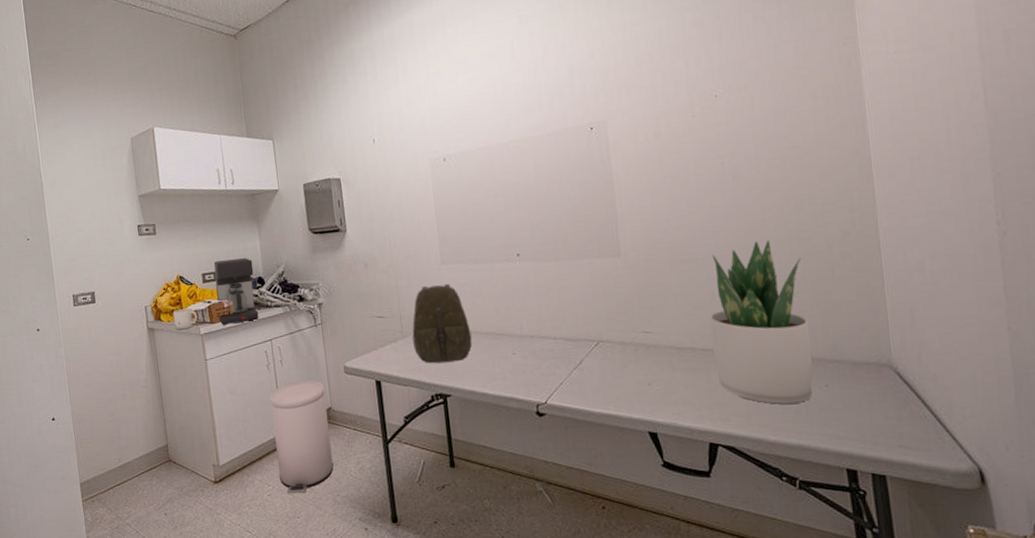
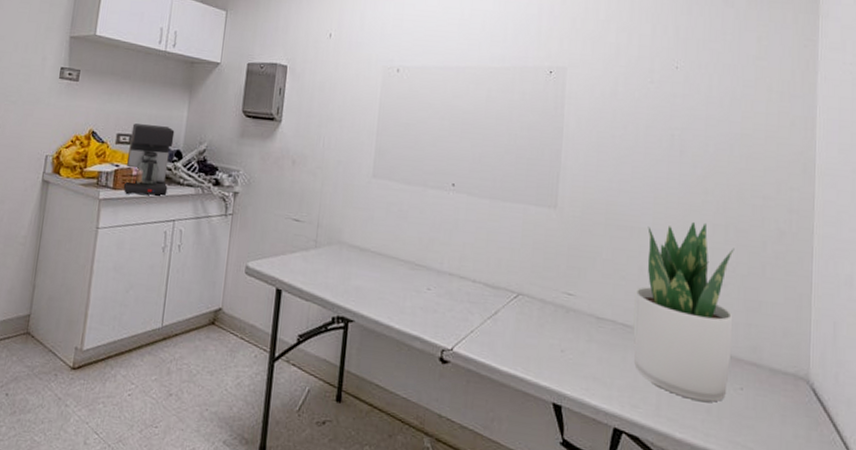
mug: present [172,308,198,330] -> none [72,166,101,190]
pedal bin: present [269,379,334,494] -> none [146,271,220,401]
backpack: present [412,283,473,364] -> none [325,196,389,286]

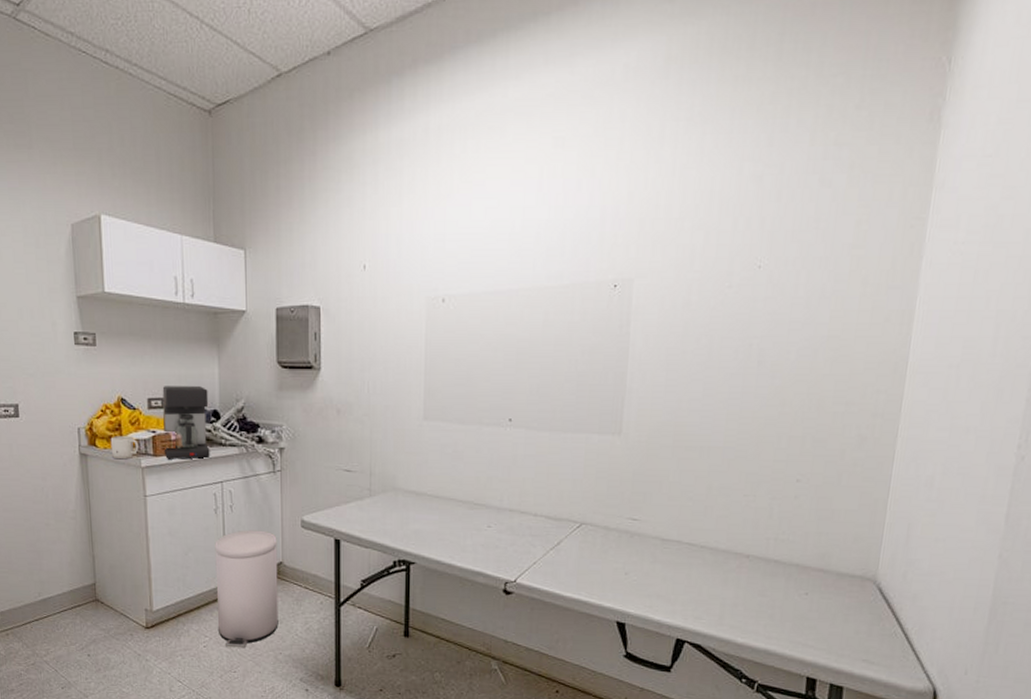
mug: none [72,166,101,190] -> present [110,436,139,460]
pedal bin: none [146,271,220,401] -> present [215,530,279,648]
planter: present [633,221,735,402] -> none [698,435,810,609]

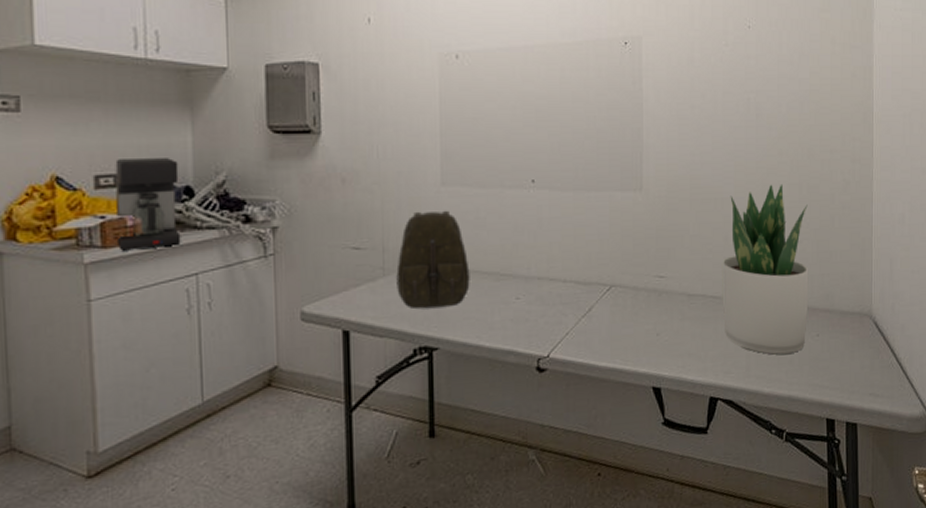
mug: present [110,436,139,460] -> none [38,225,81,256]
pedal bin: present [215,530,279,648] -> none [187,329,274,486]
backpack: none [381,442,446,529] -> present [396,210,470,310]
planter: none [698,435,810,609] -> present [722,183,809,355]

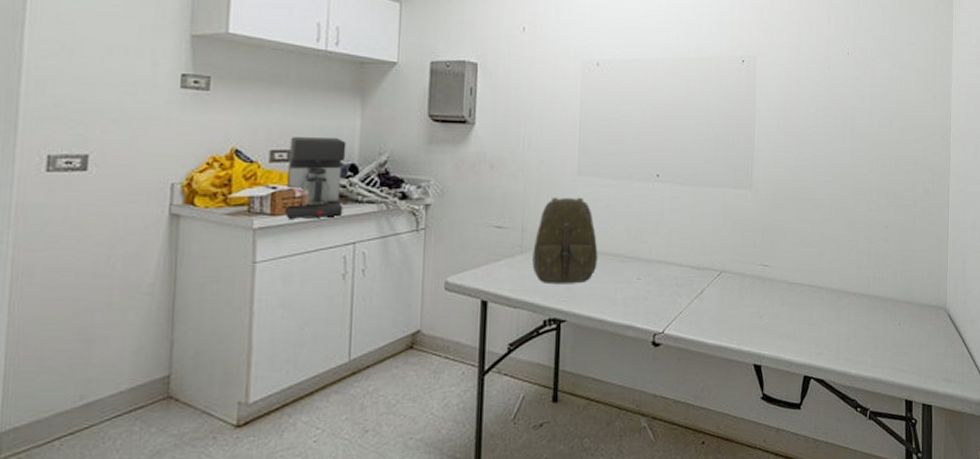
planter: present [722,183,809,355] -> none [817,189,894,341]

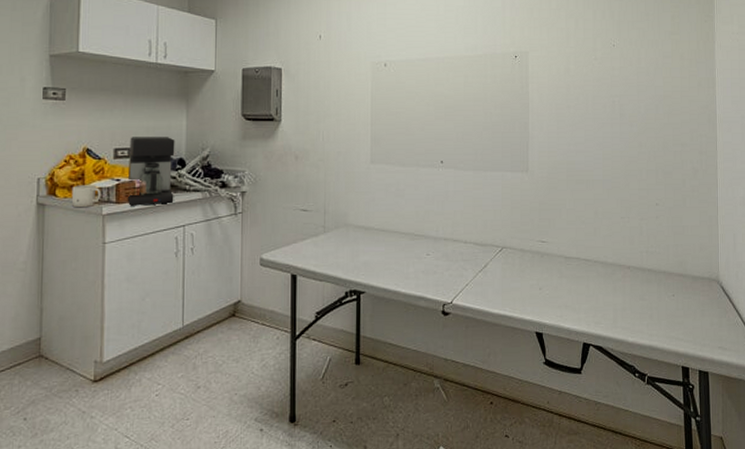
mug: none [214,193,253,220] -> present [71,185,102,208]
backpack: present [532,197,598,285] -> none [334,182,391,260]

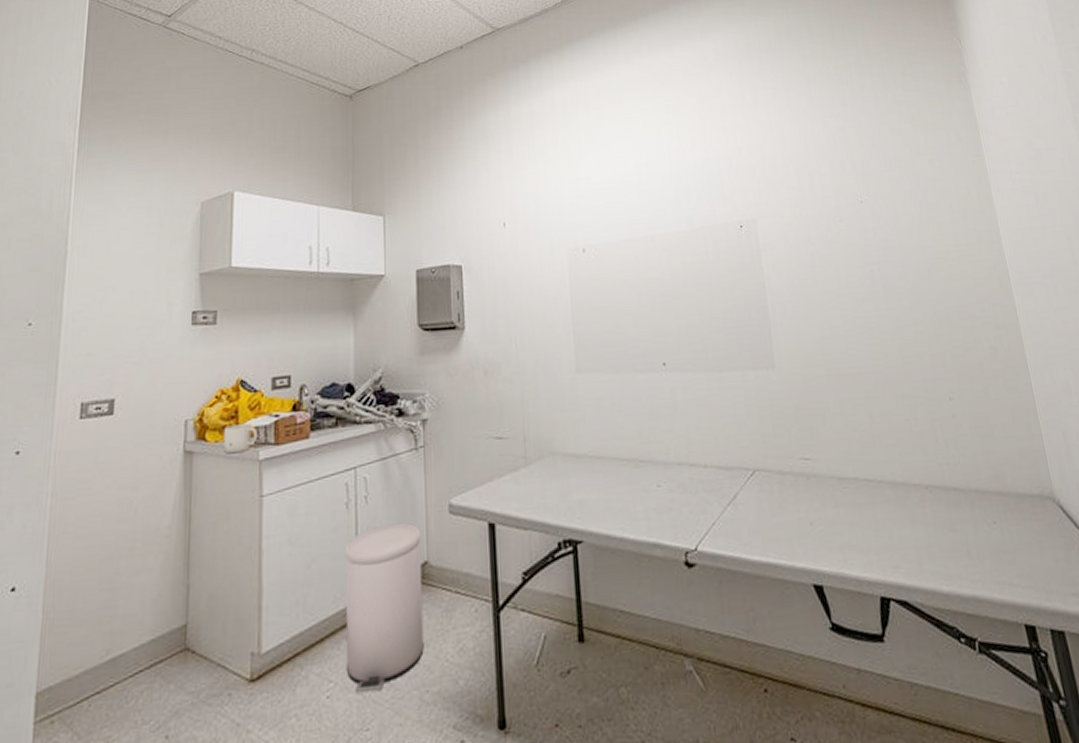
coffee maker: present [127,137,175,206] -> none [287,358,342,447]
pedal bin: none [172,270,236,394] -> present [345,522,424,694]

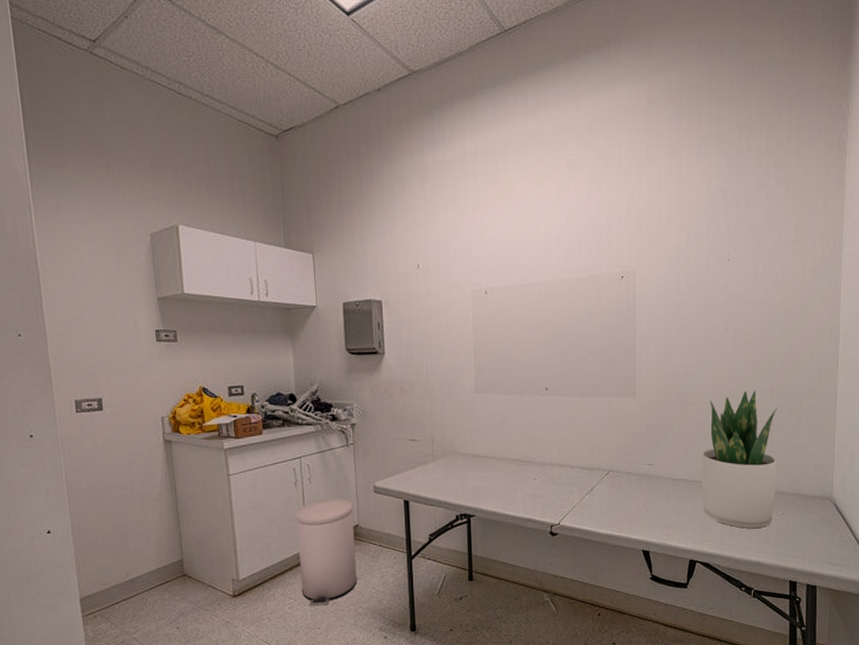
mug: present [223,424,258,454] -> none [193,422,221,444]
planter: none [868,354,981,547] -> present [701,390,778,529]

